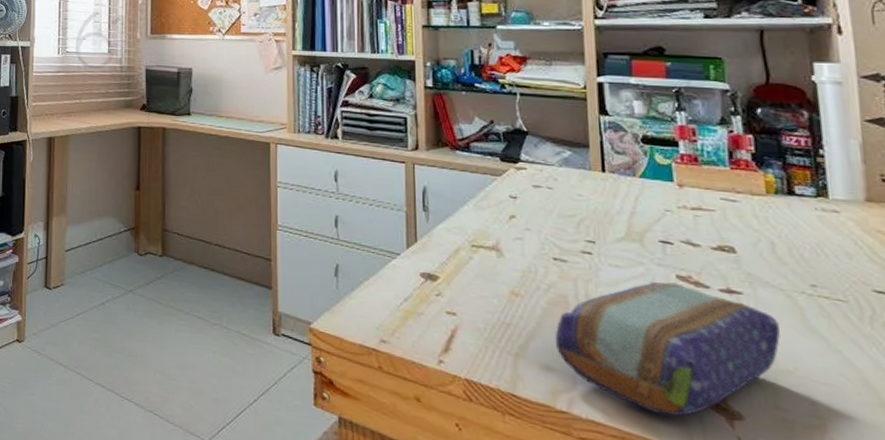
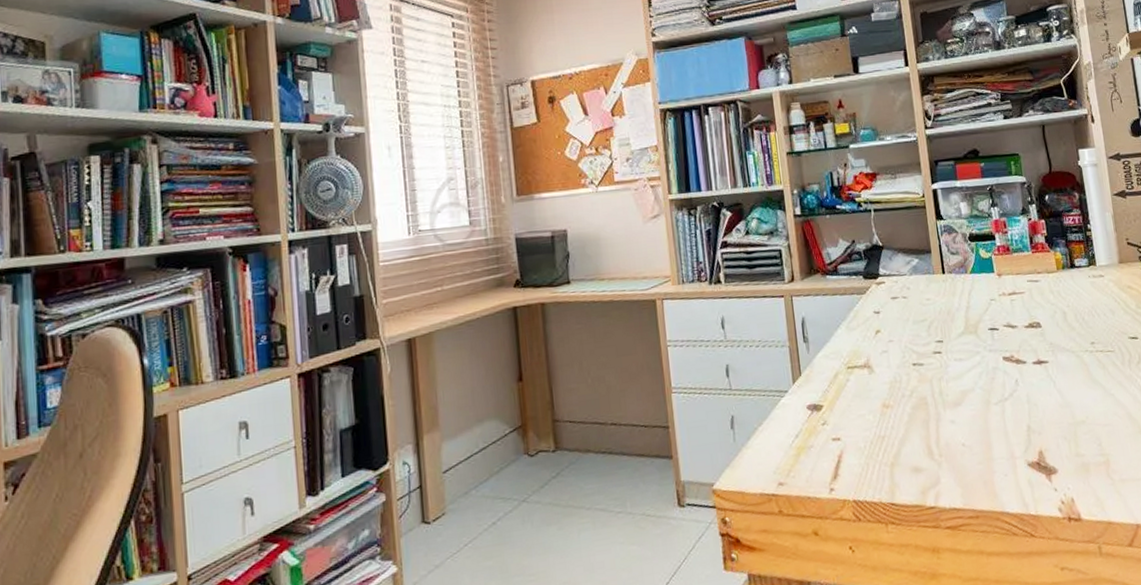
pencil case: present [555,282,780,417] -> none [920,364,1075,487]

